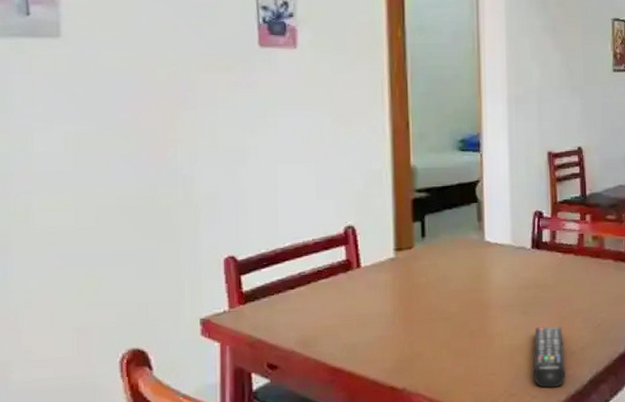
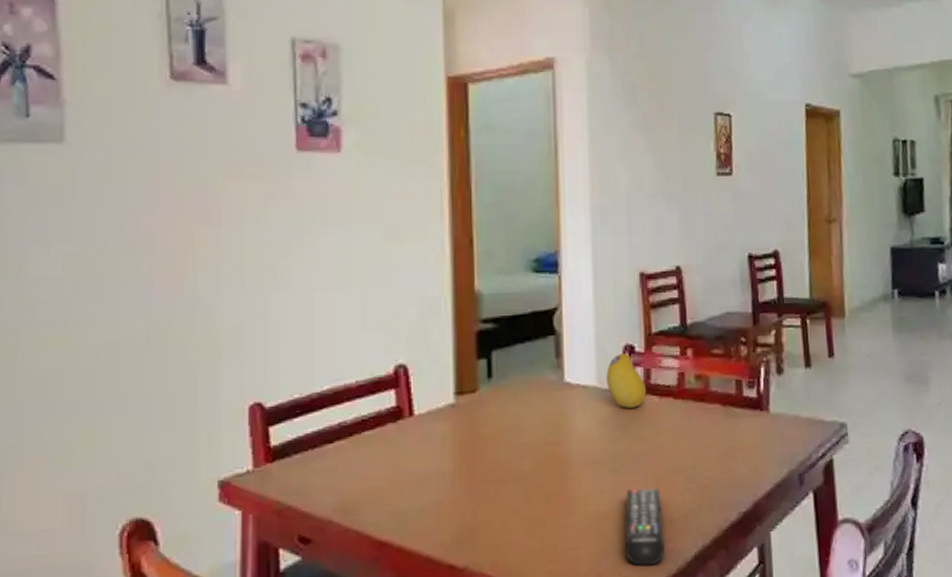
fruit: none [519,218,553,263] -> present [606,353,647,408]

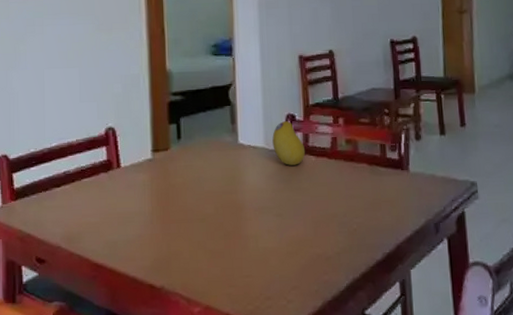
remote control: present [625,488,665,566] -> none [288,230,322,293]

